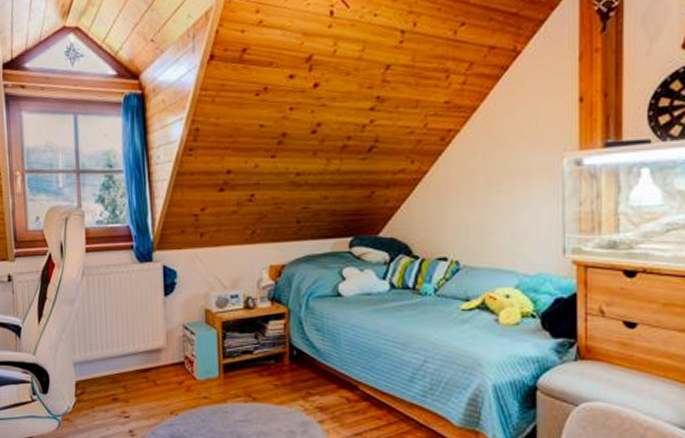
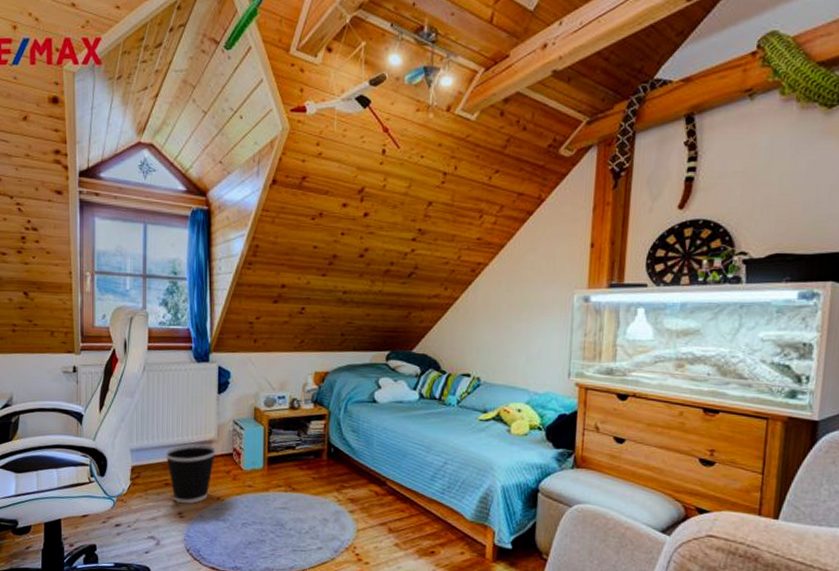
wastebasket: none [111,353,167,421] -> present [165,444,217,504]

